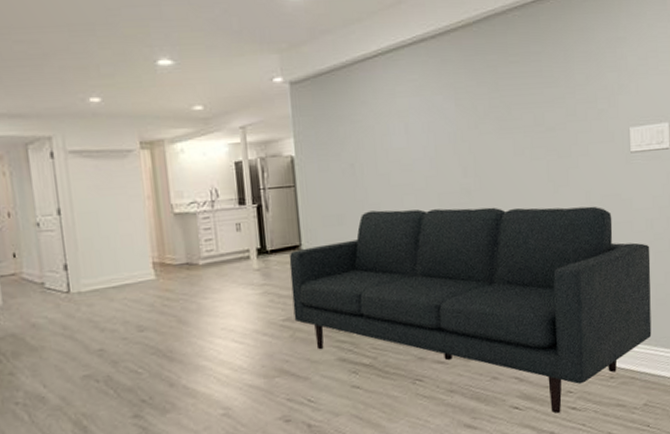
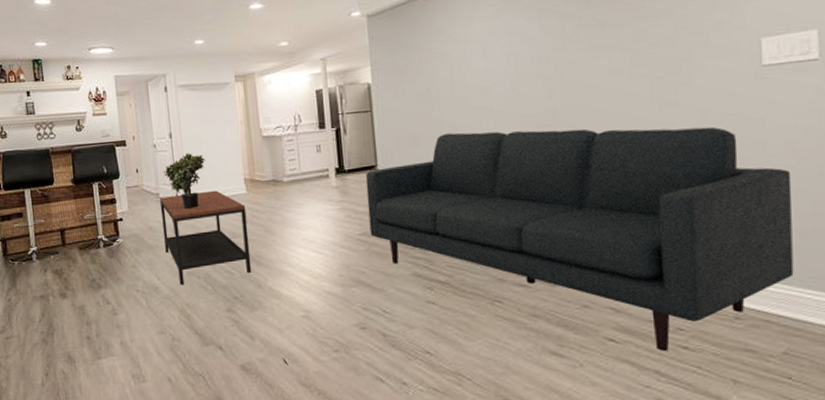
coffee table: none [45,276,163,393] -> present [159,190,252,286]
potted plant: none [50,233,105,300] -> present [164,153,206,209]

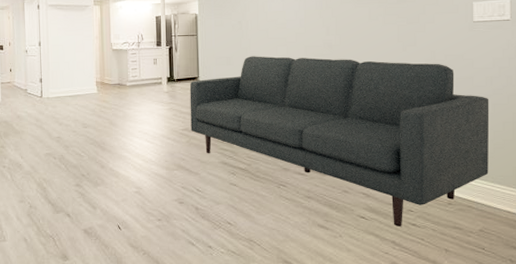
coffee table: present [159,190,252,286] -> none [27,89,98,164]
potted plant: present [164,153,206,209] -> none [32,59,67,102]

